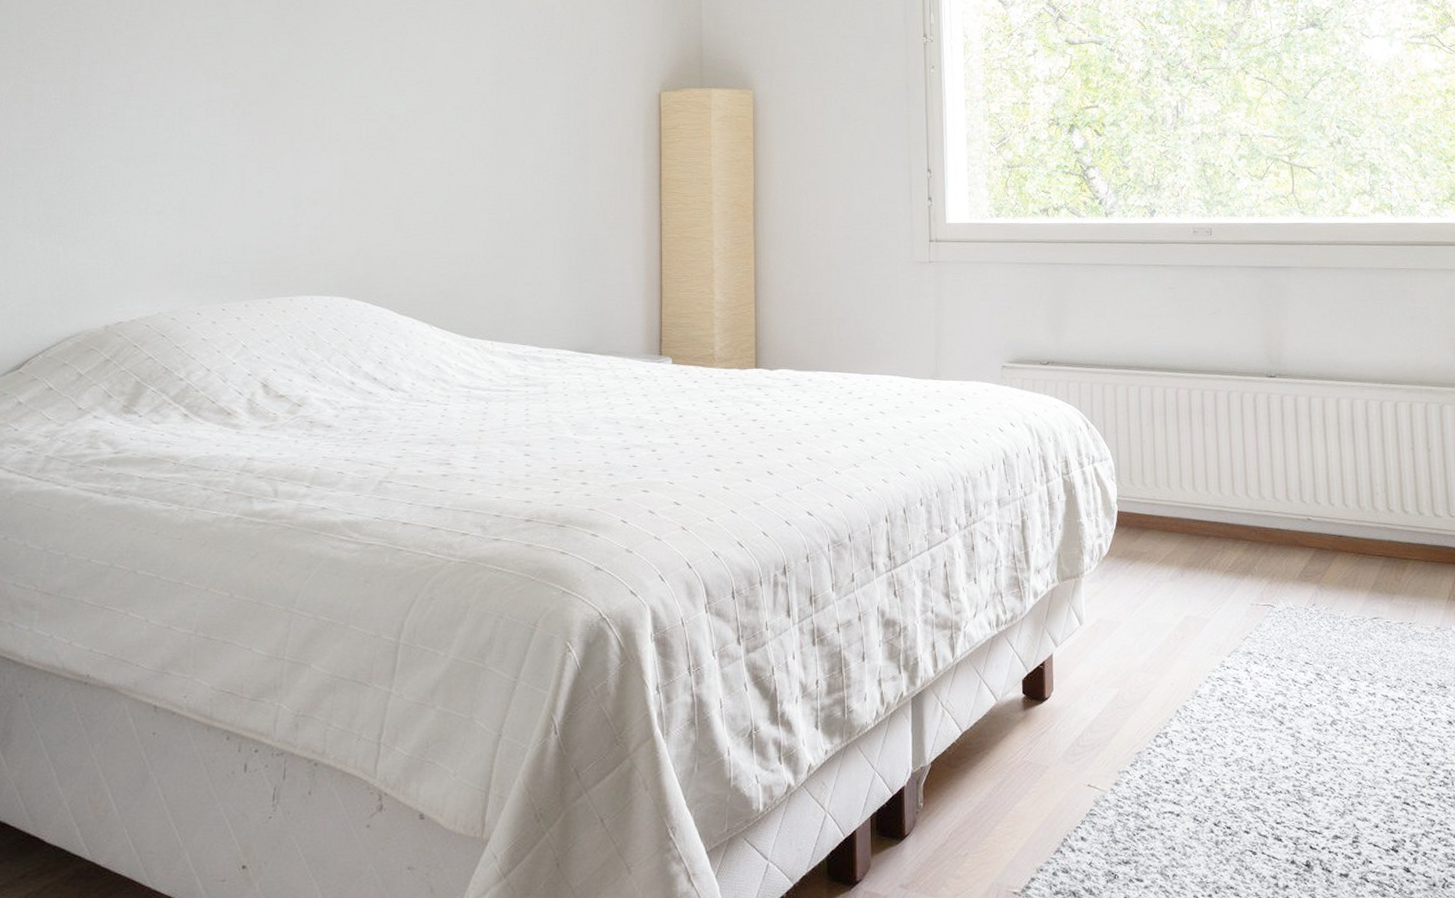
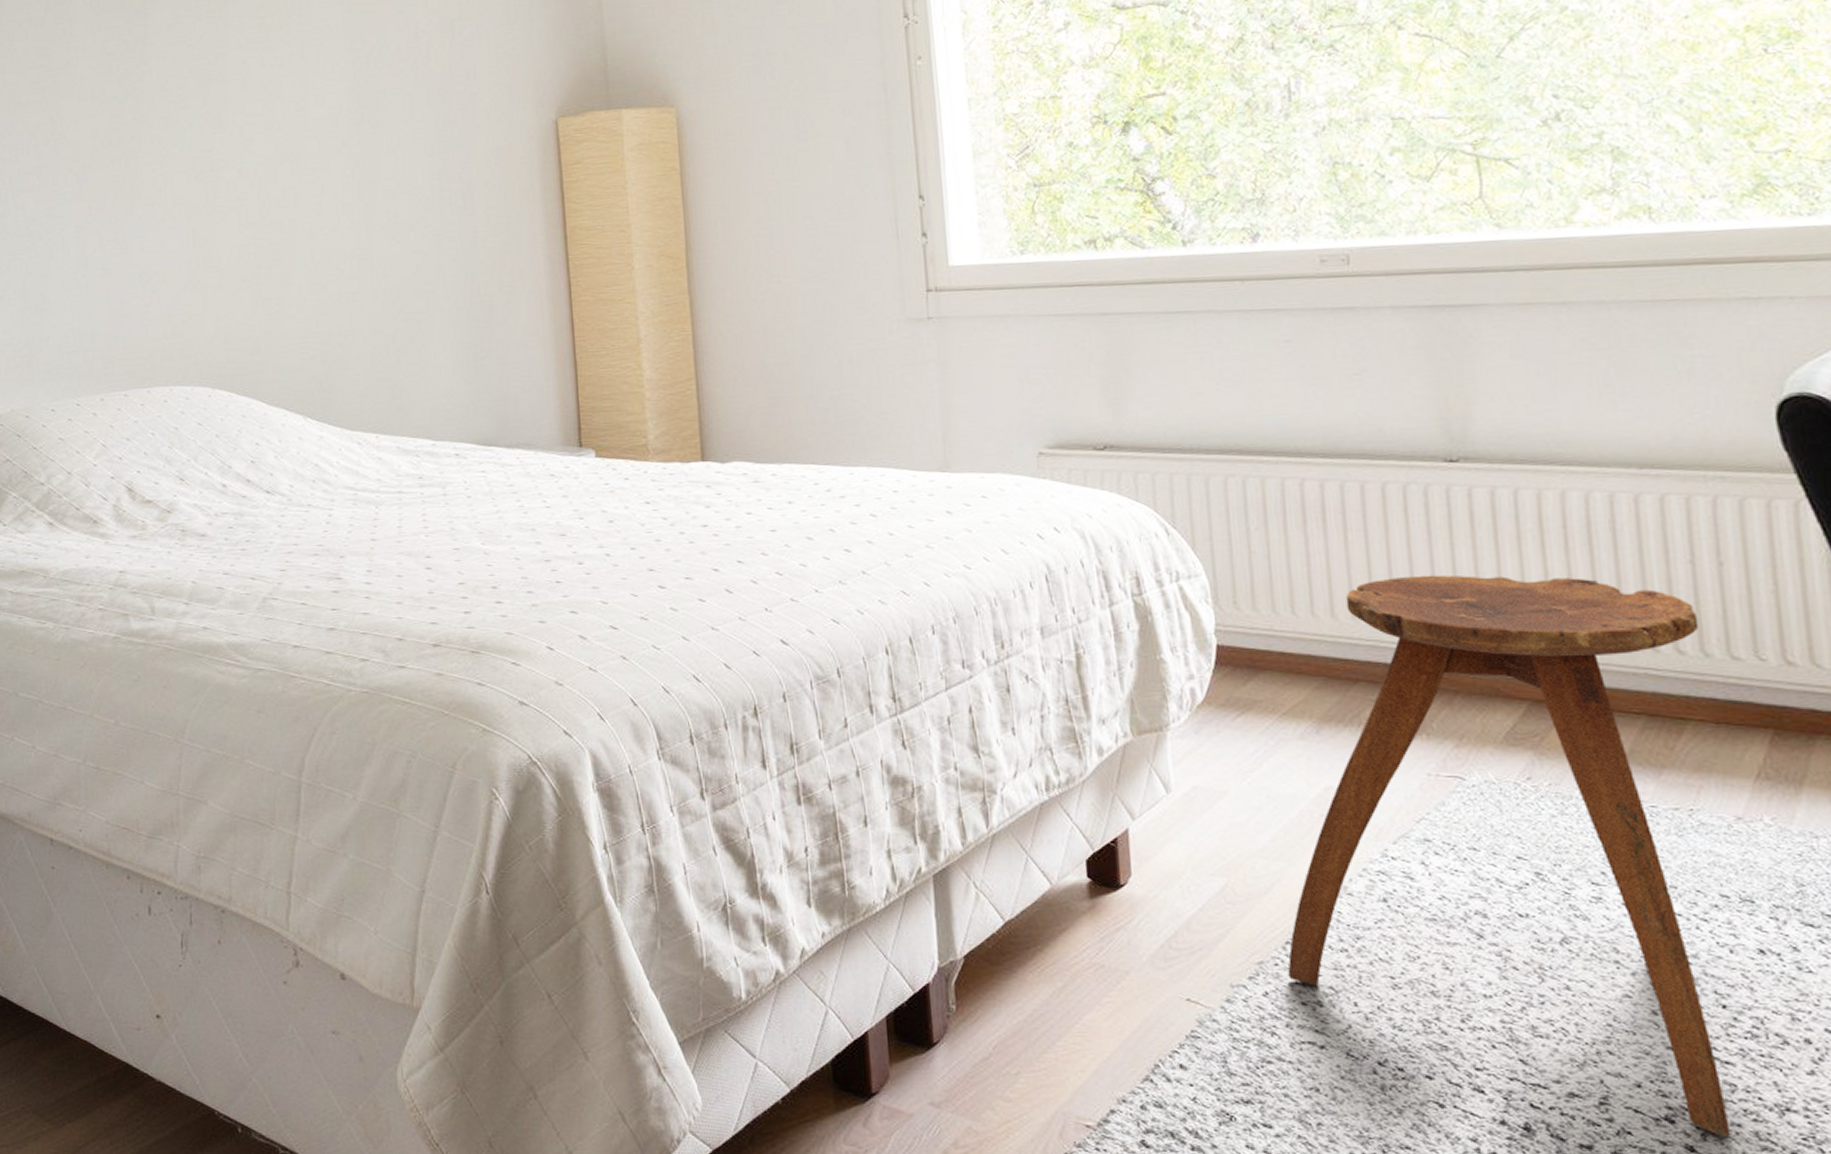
stool: none [1157,458,1431,859] -> present [1287,575,1731,1137]

